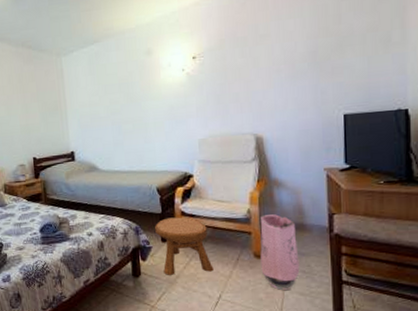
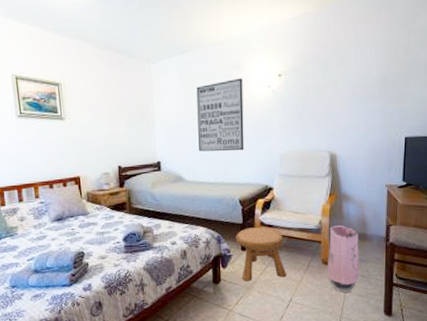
wall art: none [107,63,160,140] -> present [196,78,244,152]

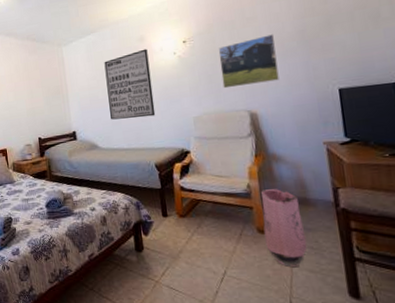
stool: present [235,227,287,281] -> none [154,192,217,250]
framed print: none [310,78,362,128] -> present [218,34,279,89]

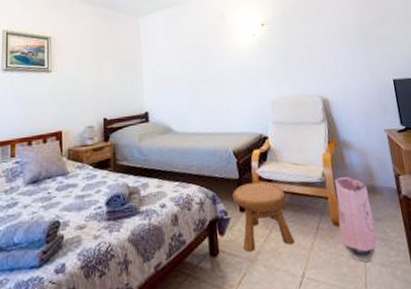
wall art: present [104,48,156,120] -> none [183,28,235,100]
stool: none [154,192,217,250] -> present [232,182,295,252]
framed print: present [218,34,279,89] -> none [293,25,346,73]

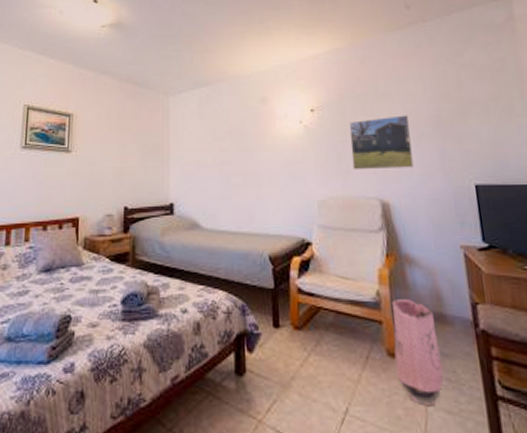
stool: present [232,182,295,252] -> none [264,295,338,375]
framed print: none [293,25,346,73] -> present [349,115,414,170]

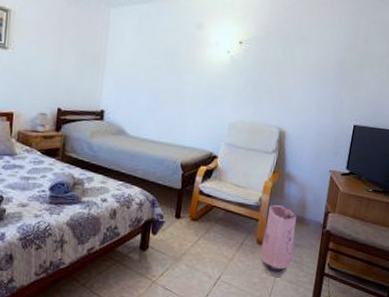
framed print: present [349,115,414,170] -> none [263,58,320,105]

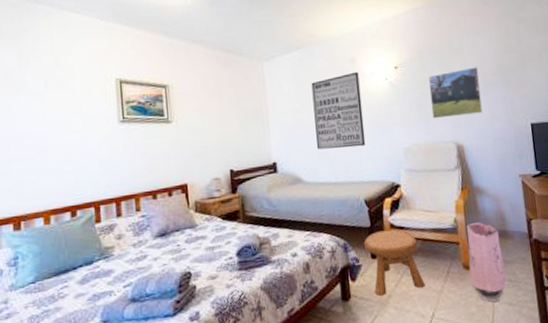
wall art: none [147,38,203,113] -> present [311,71,366,150]
stool: none [170,194,221,253] -> present [363,230,425,296]
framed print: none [263,58,320,105] -> present [428,67,483,119]

